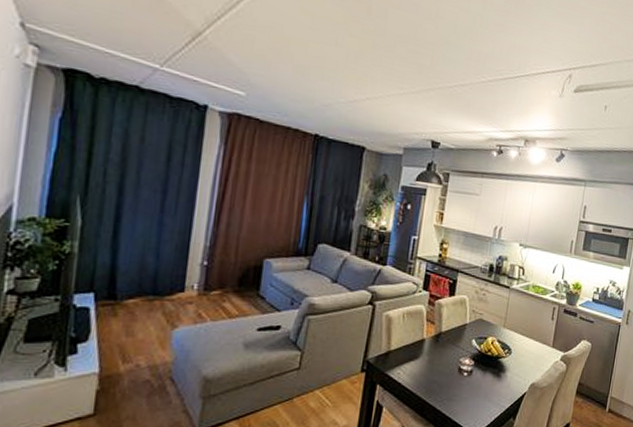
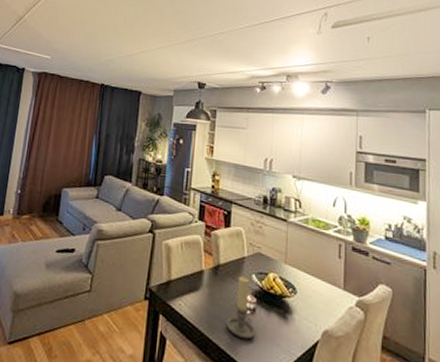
candle holder: none [443,342,471,399] -> present [226,276,256,340]

